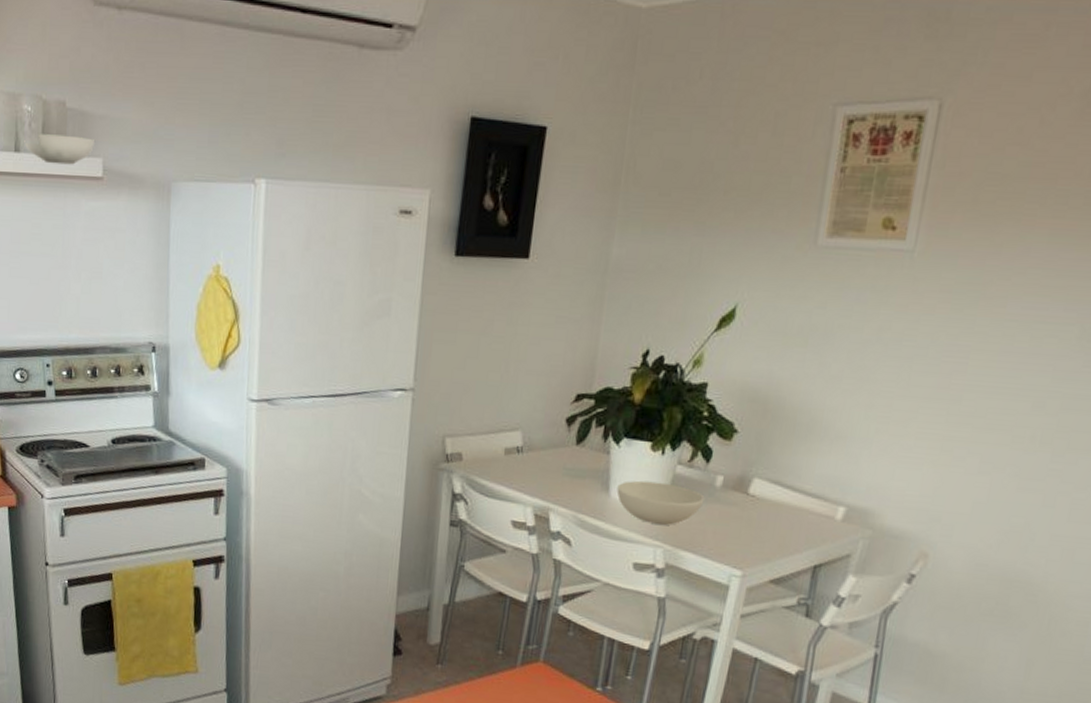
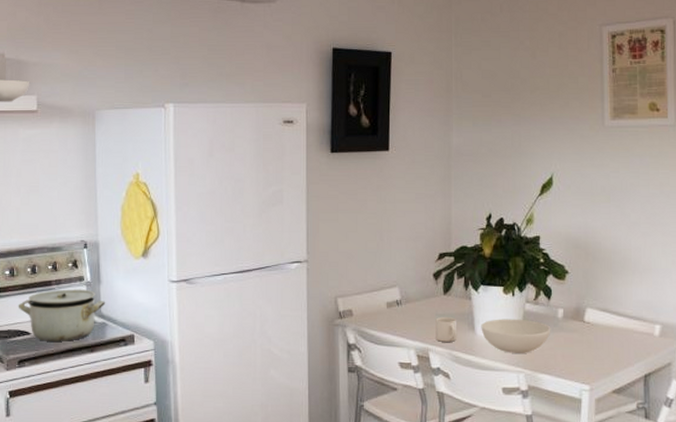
saucepan: none [75,398,175,459] -> present [18,289,106,341]
cup: none [559,471,589,503] -> present [435,317,458,342]

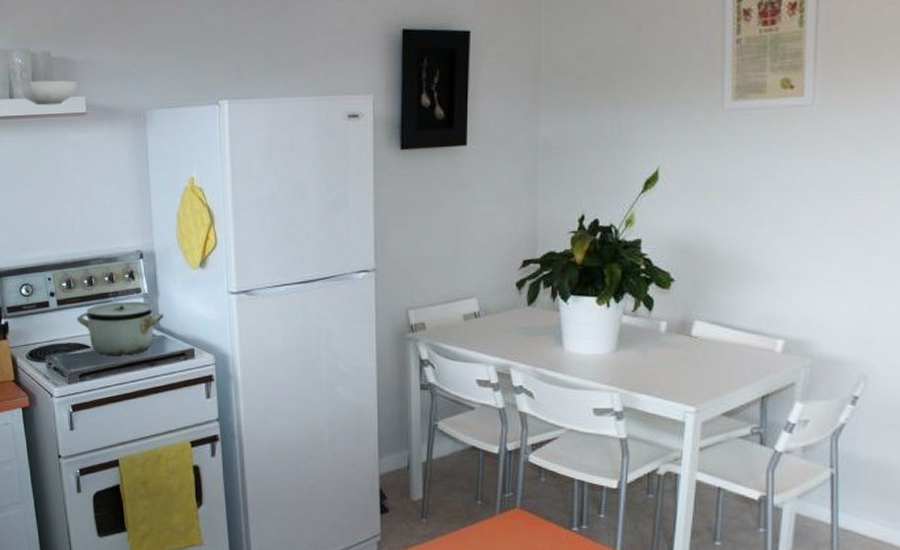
cup: present [435,317,458,342] -> none [518,331,543,358]
bowl: present [481,319,551,353] -> none [570,332,652,371]

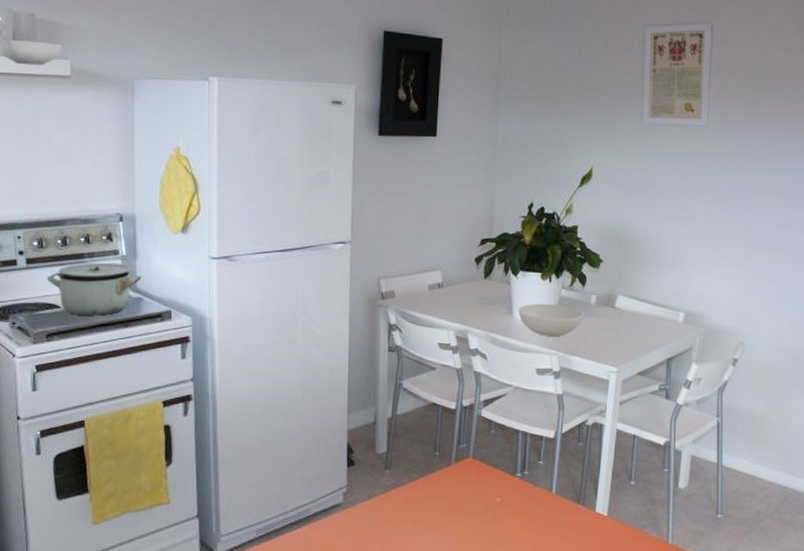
bowl: none [570,332,652,371] -> present [518,303,584,337]

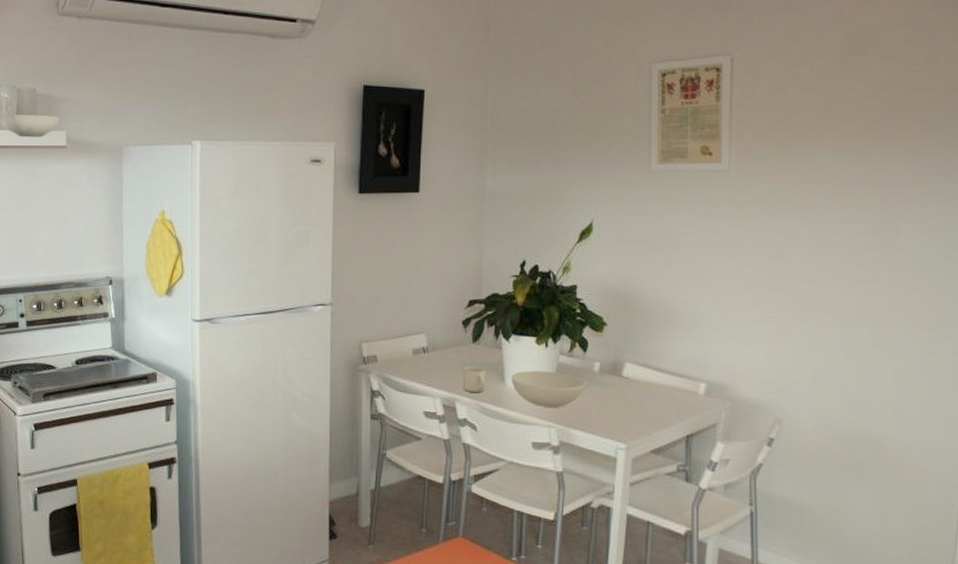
saucepan: present [46,262,142,316] -> none [44,325,130,377]
cup: none [475,300,496,324] -> present [463,366,486,392]

